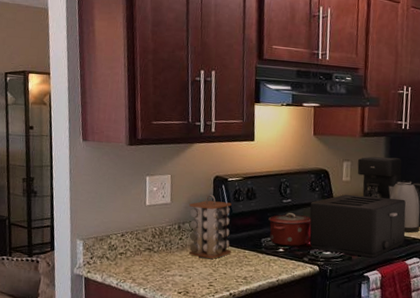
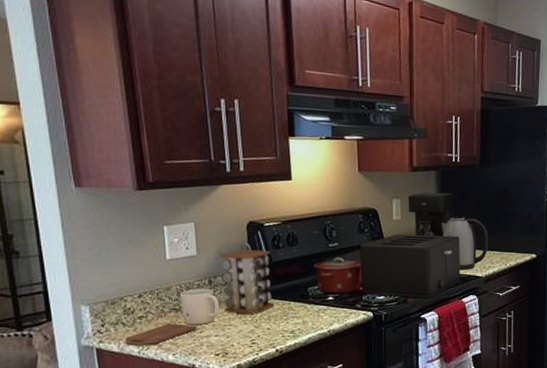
cutting board: none [107,261,165,279] -> present [125,323,197,346]
mug: none [153,232,186,265] -> present [179,288,220,325]

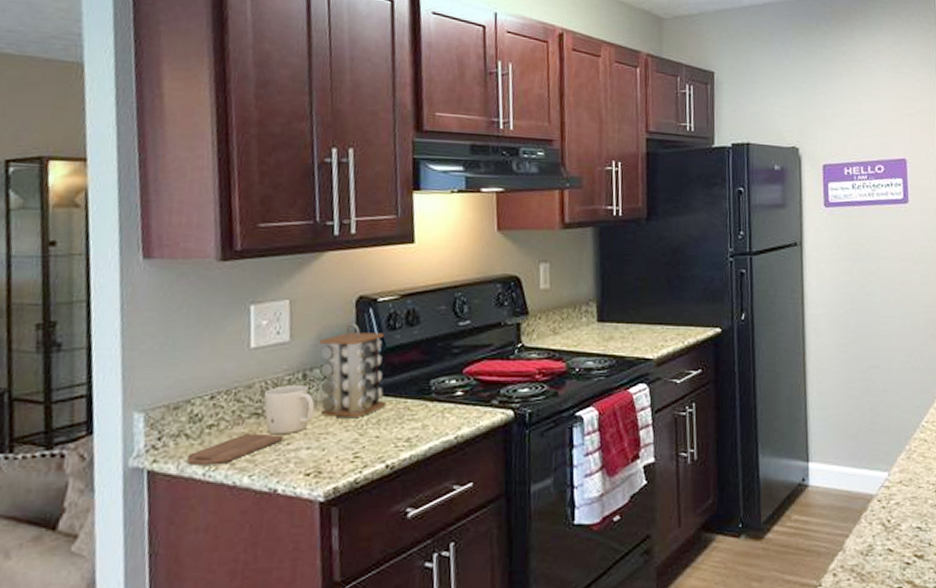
casserole: present [313,257,362,294] -> none [437,339,501,388]
toaster: present [359,233,461,299] -> none [497,306,626,391]
coffee maker: present [408,192,455,237] -> none [558,253,617,310]
kettle: present [441,216,489,270] -> none [600,282,661,351]

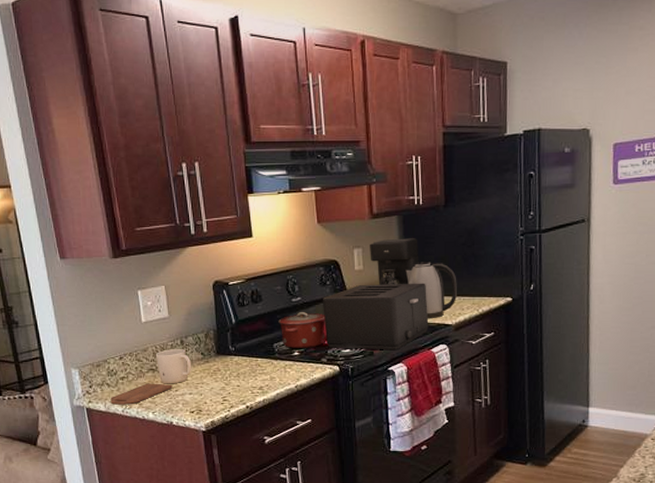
spice rack: present [319,322,387,417] -> none [189,301,243,372]
casserole: none [437,339,501,388] -> present [277,312,327,349]
toaster: none [497,306,626,391] -> present [322,283,429,351]
coffee maker: none [558,253,617,310] -> present [370,238,419,285]
kettle: none [600,282,661,351] -> present [405,262,458,318]

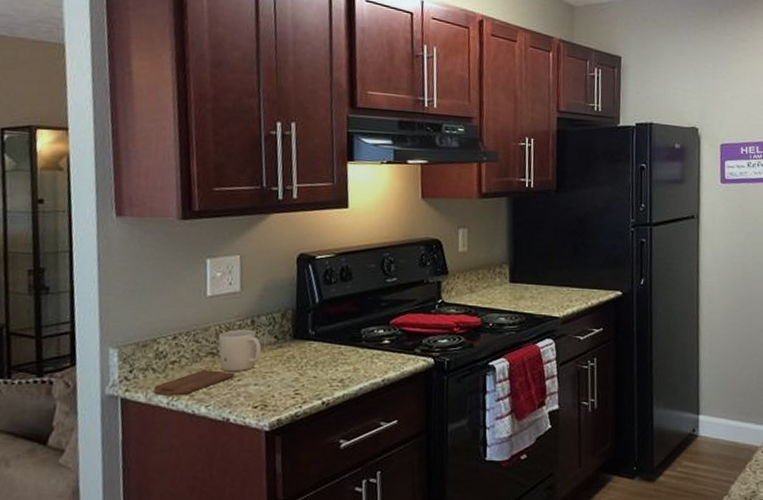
casserole: present [277,312,327,349] -> none [367,294,423,337]
toaster: present [322,283,429,351] -> none [420,267,535,343]
coffee maker: present [370,238,419,285] -> none [475,221,528,272]
kettle: present [405,262,458,318] -> none [512,247,567,309]

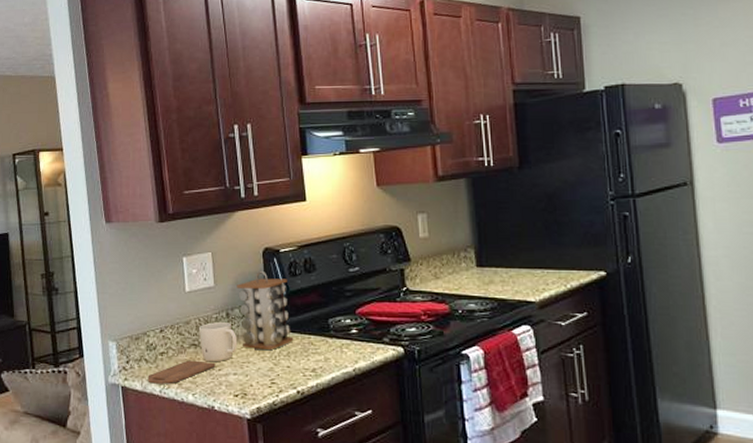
spice rack: none [265,277,323,359] -> present [237,270,294,350]

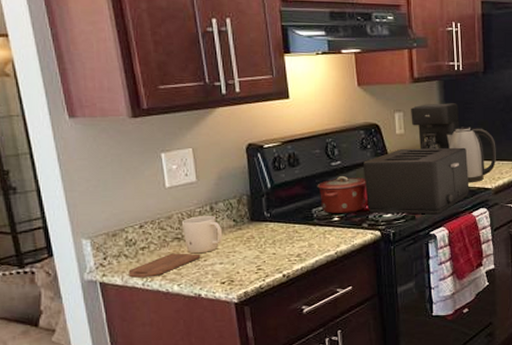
spice rack: present [237,270,294,350] -> none [220,165,279,239]
casserole: none [332,284,389,326] -> present [316,176,368,215]
toaster: none [382,253,508,331] -> present [362,147,470,215]
coffee maker: none [436,203,493,255] -> present [411,103,460,150]
kettle: none [477,229,540,294] -> present [446,126,497,182]

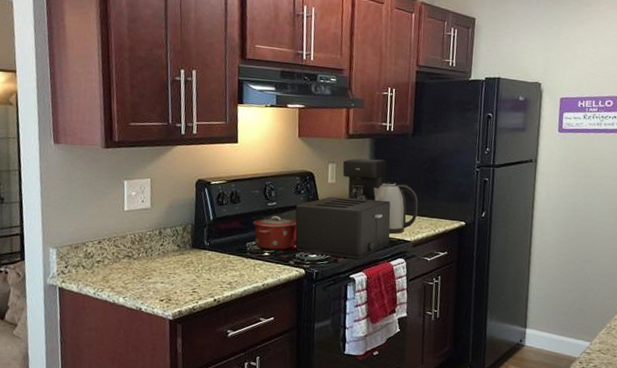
cutting board: present [128,253,201,278] -> none [83,268,146,288]
mug: present [181,215,223,254] -> none [133,238,167,272]

